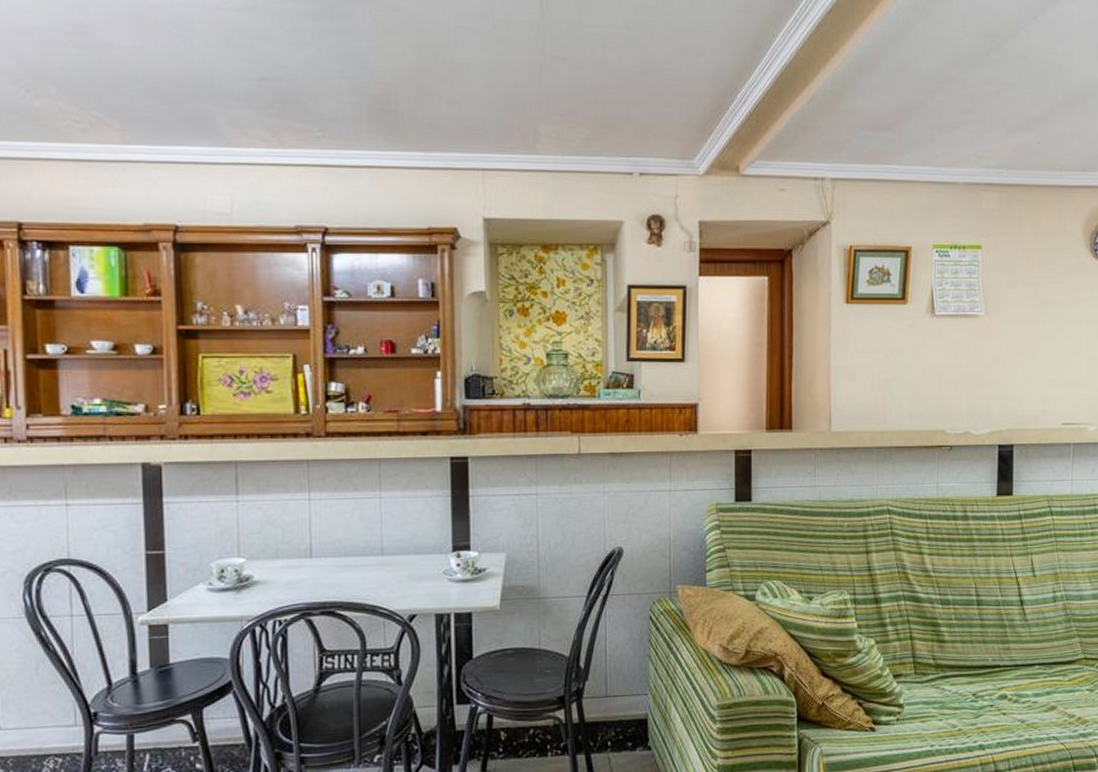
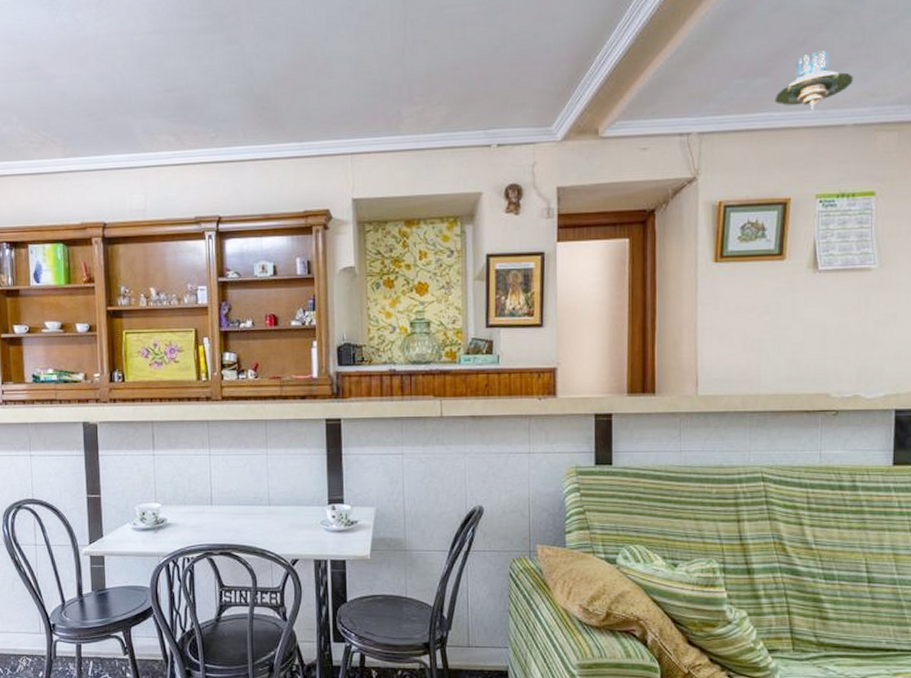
ceiling lamp: none [898,112,964,167] -> present [774,50,854,111]

